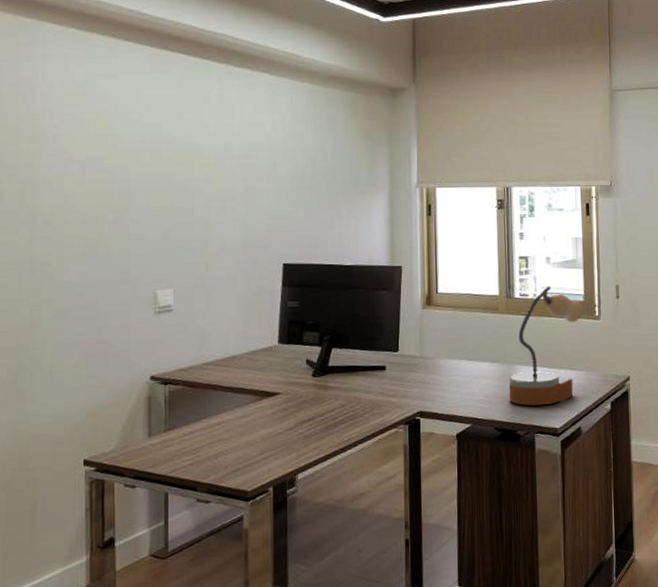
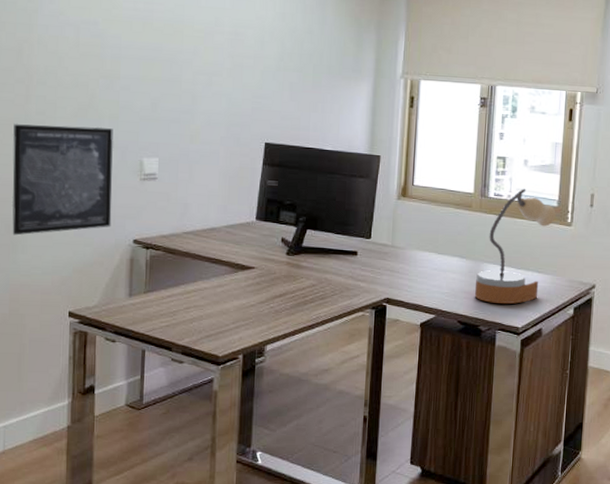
wall art: none [18,263,126,384] -> present [12,124,113,236]

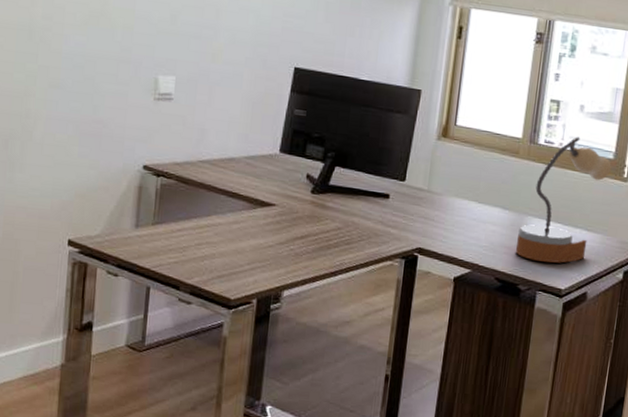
wall art: present [12,124,113,236] -> none [10,28,127,152]

